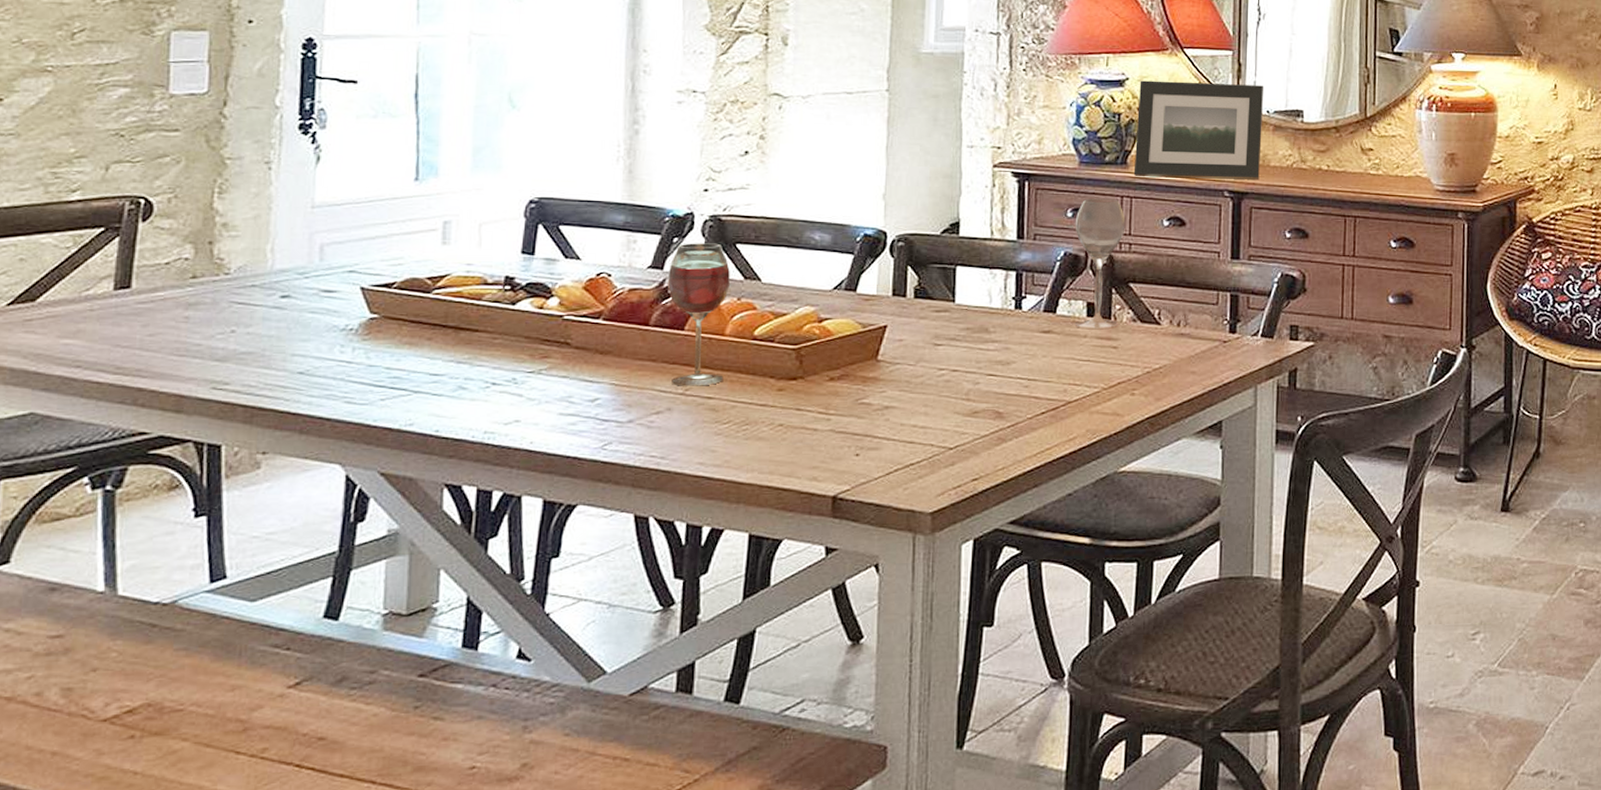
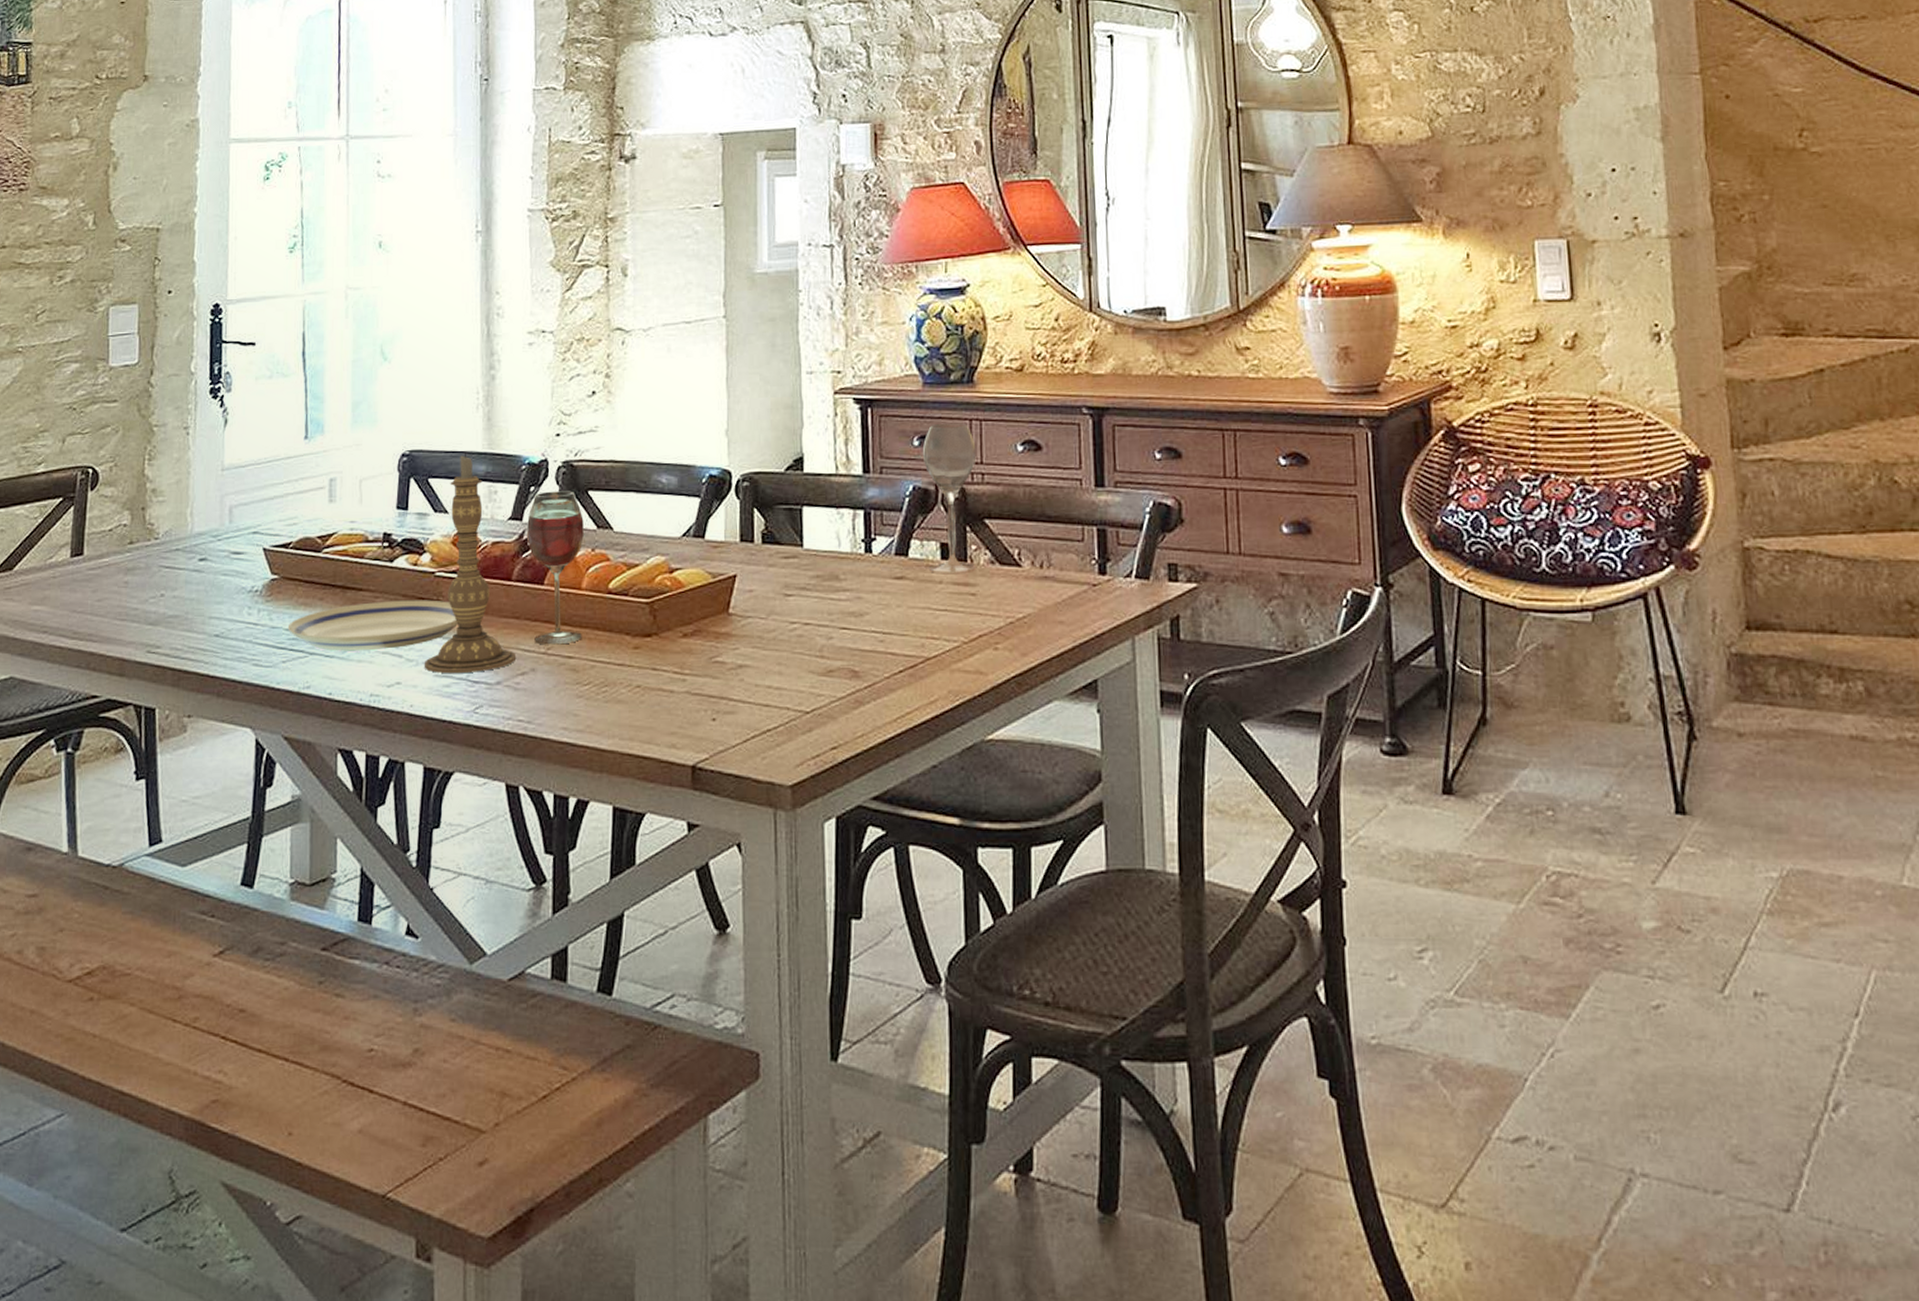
plate: none [388,342,587,390] -> present [287,600,458,652]
candlestick: none [547,202,651,413] -> present [424,452,517,674]
picture frame: present [1133,80,1264,180] -> none [981,281,1121,396]

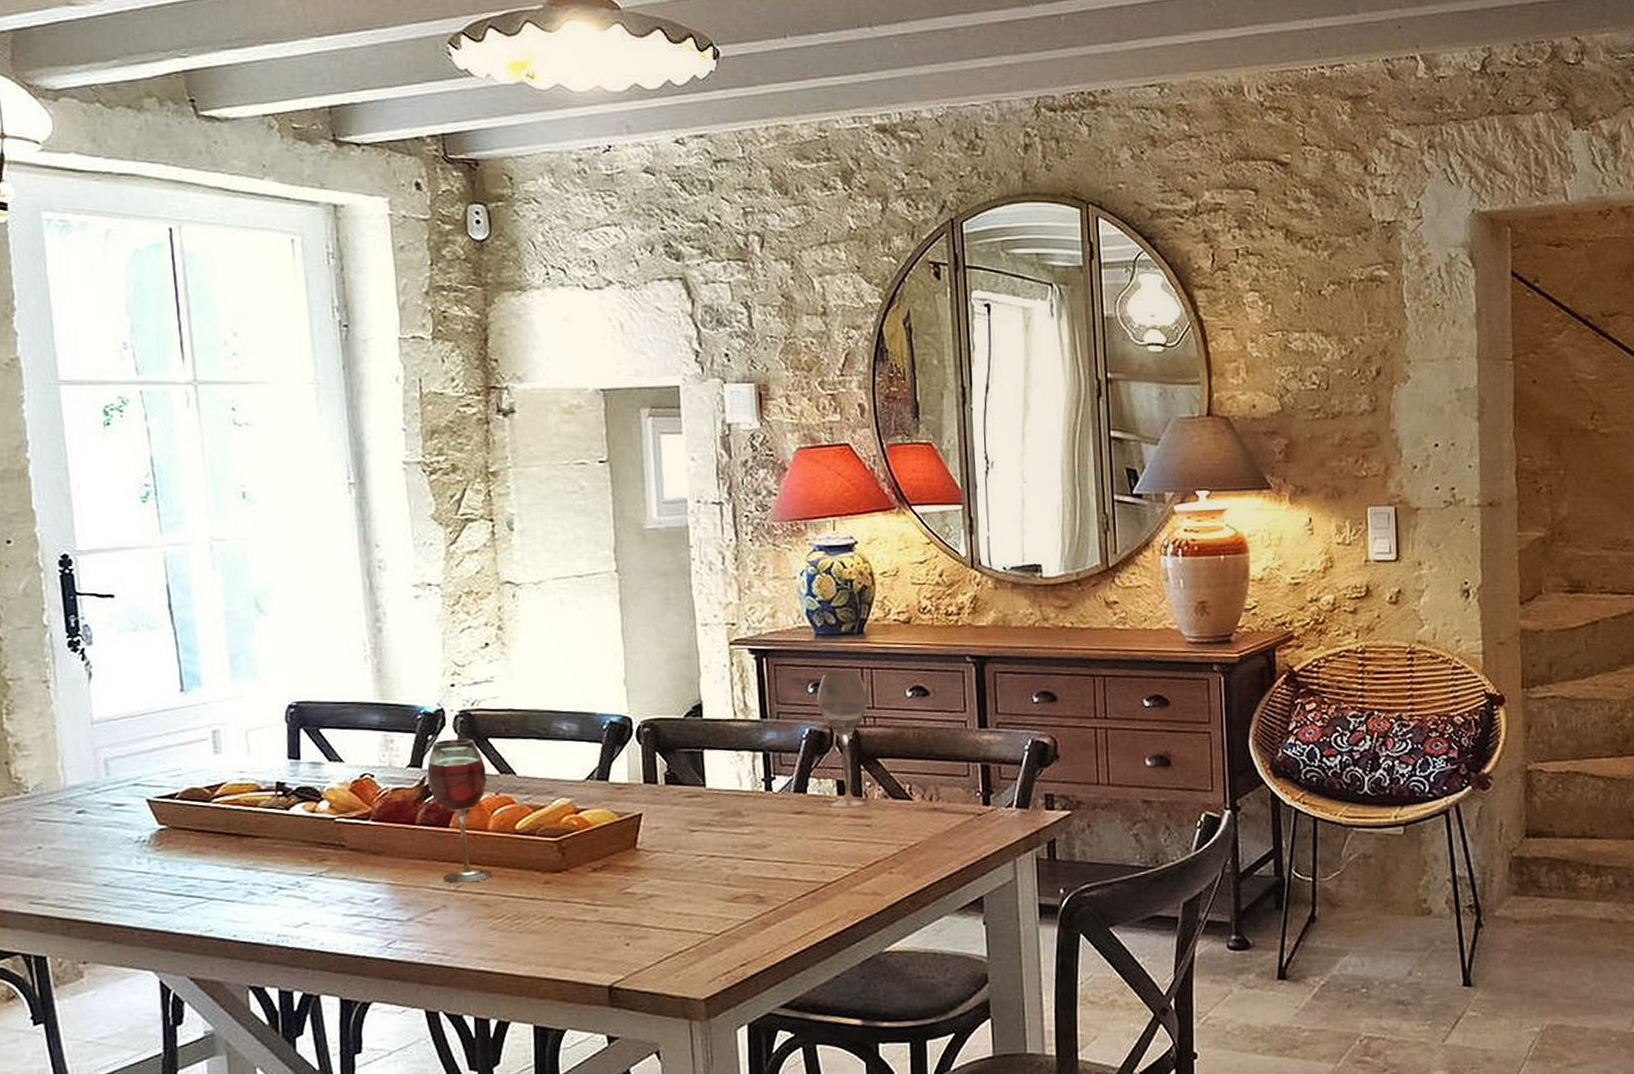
plate: present [287,600,458,652] -> none [182,844,363,896]
candlestick: present [424,452,517,674] -> none [331,703,427,913]

